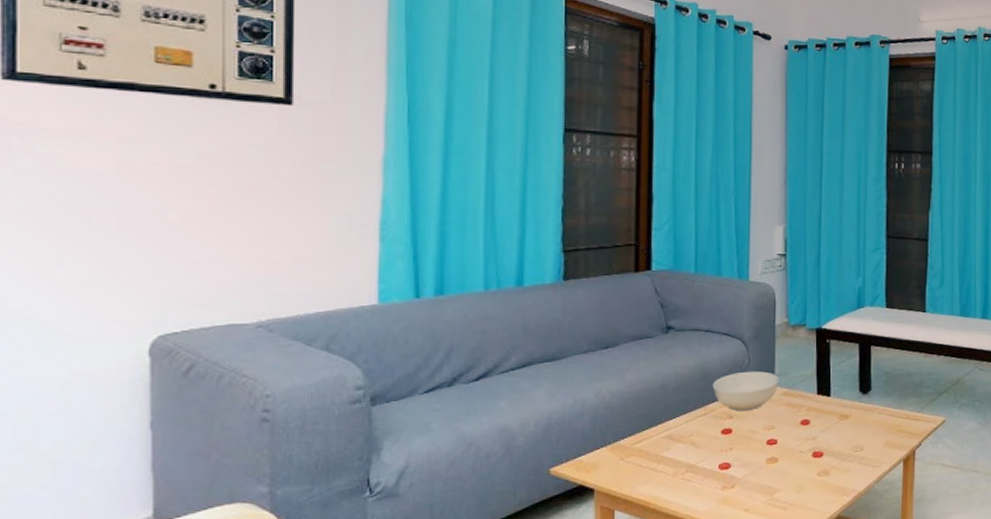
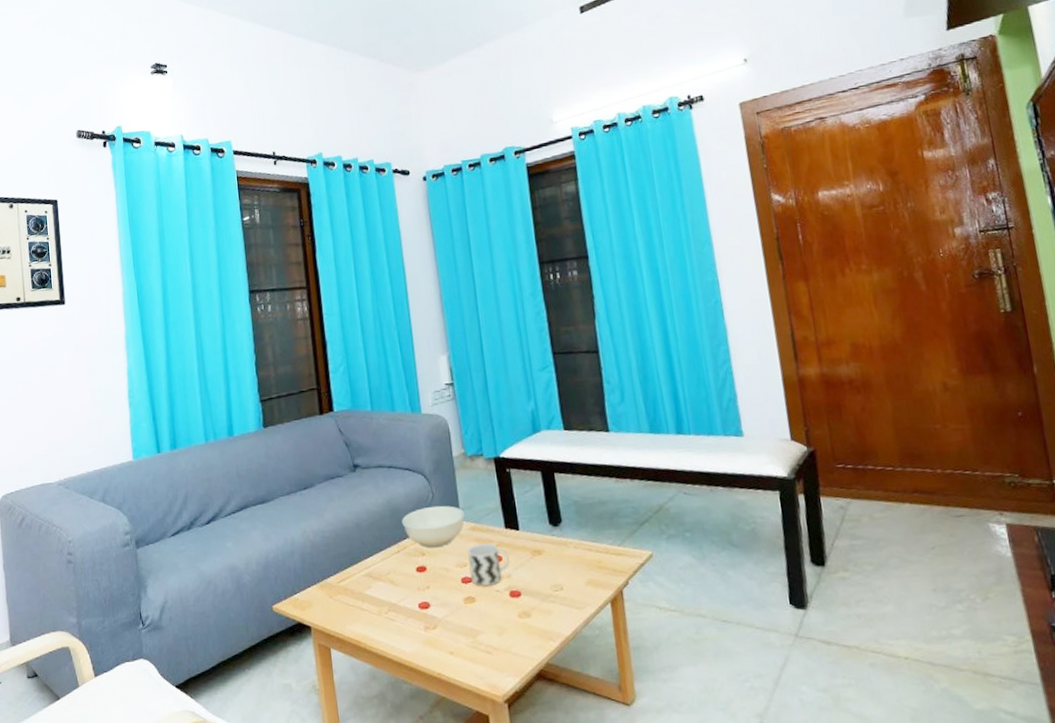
cup: none [776,407,817,447] -> present [467,543,510,586]

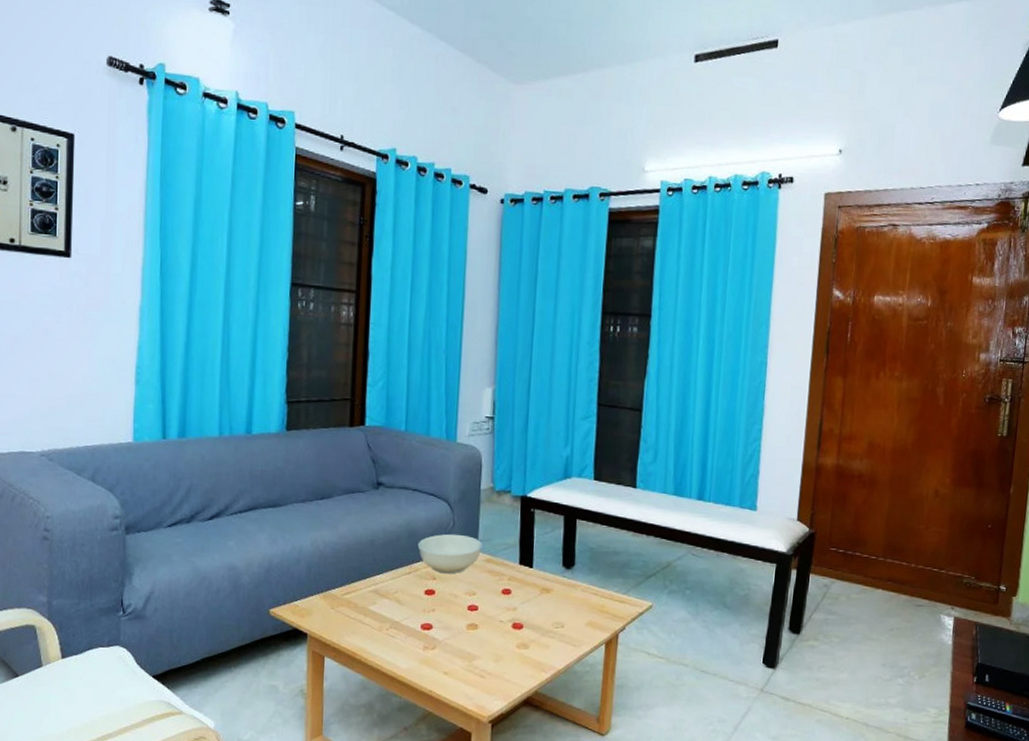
cup: present [467,543,510,586] -> none [477,575,518,616]

